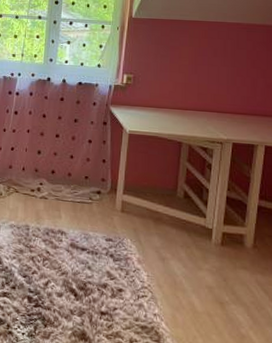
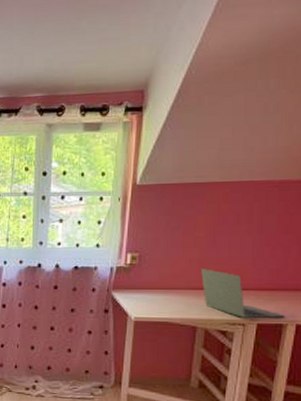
laptop: none [185,92,256,139] -> present [201,269,285,318]

